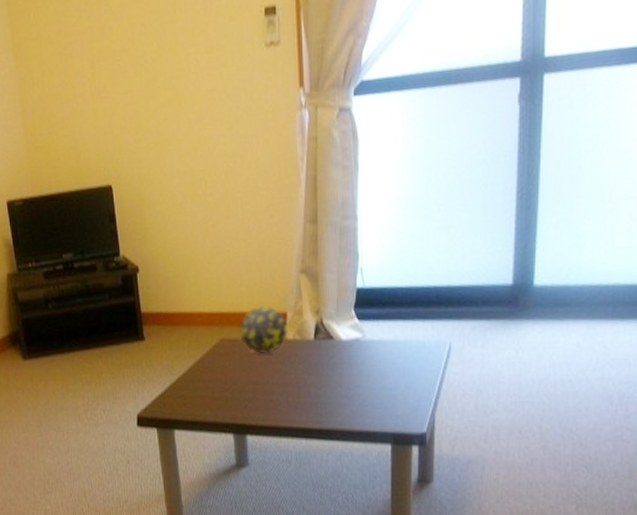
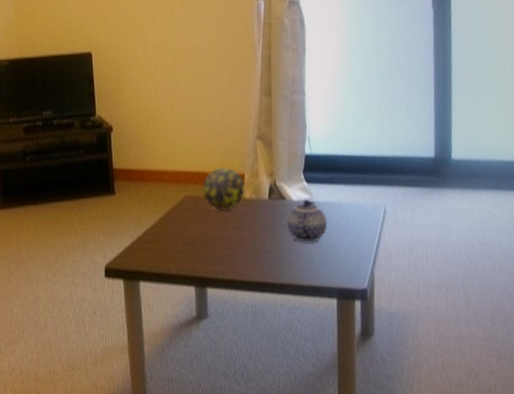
teapot: none [335,338,382,385] -> present [287,199,328,242]

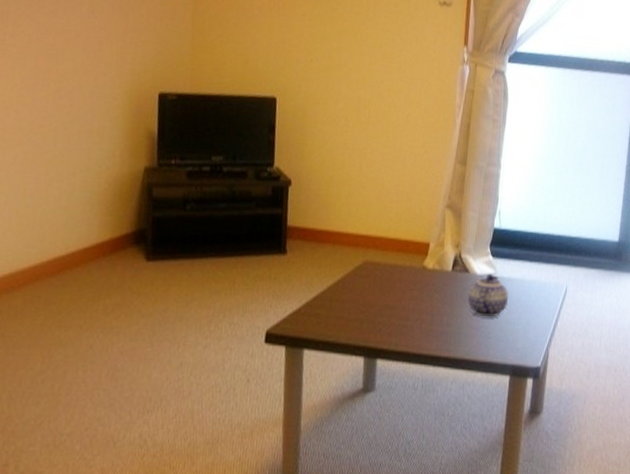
decorative ball: present [202,166,246,210] -> none [383,233,430,279]

